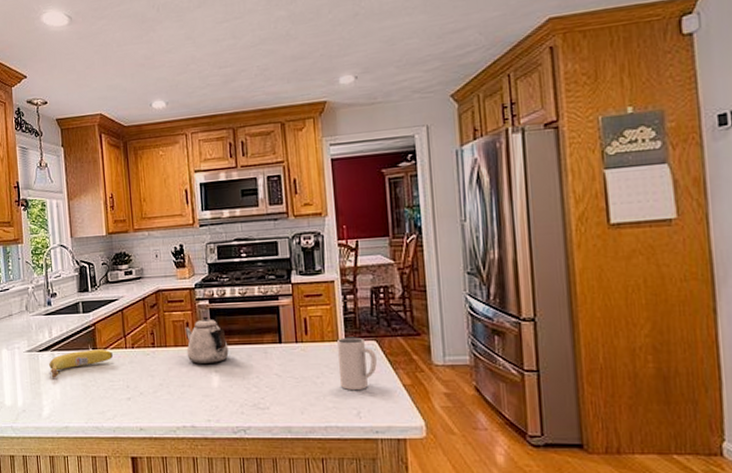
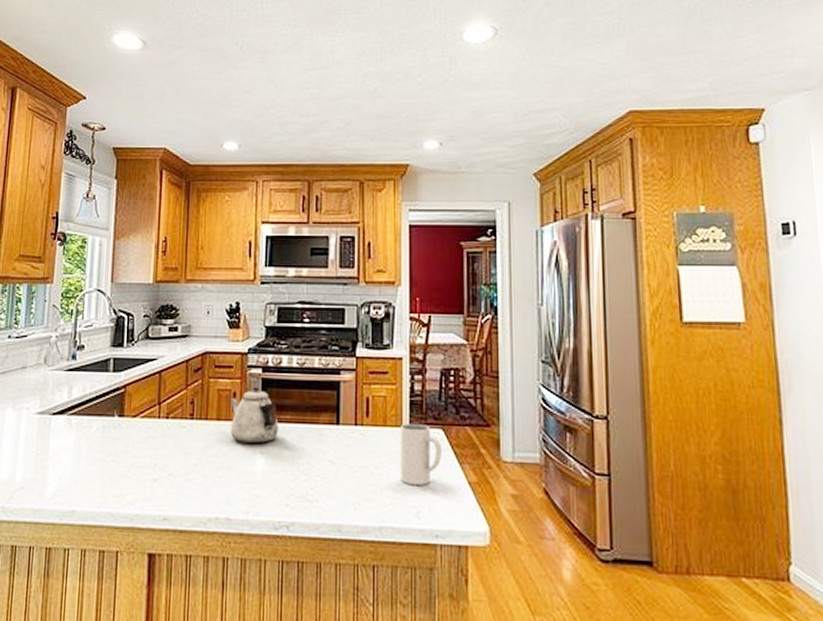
fruit: present [49,349,113,378] -> none [62,416,142,449]

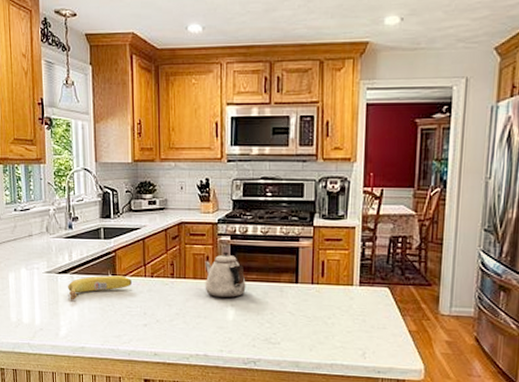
fruit: none [62,416,142,449] -> present [68,275,132,300]
mug: present [399,423,441,485] -> none [349,282,387,332]

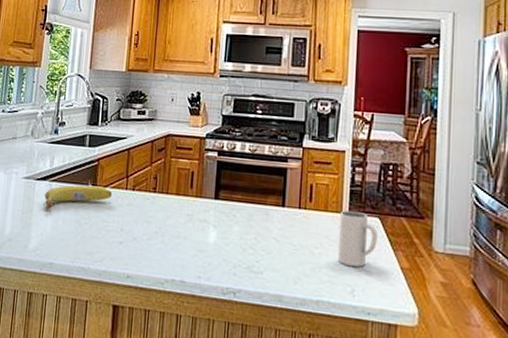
teapot: present [205,251,246,298] -> none [187,168,231,219]
mug: none [349,282,387,332] -> present [337,210,378,267]

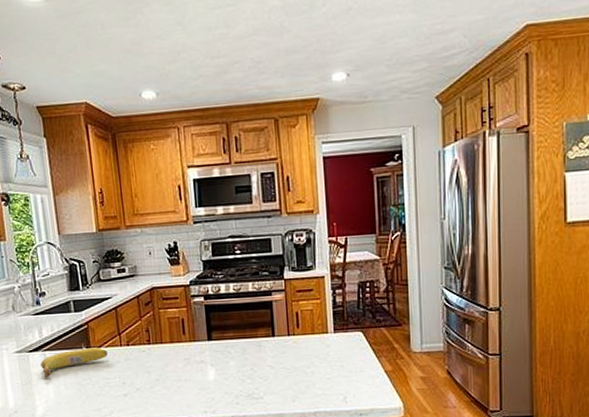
mug: present [337,210,378,267] -> none [326,329,362,378]

